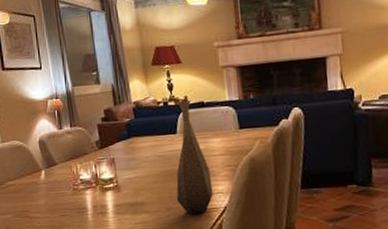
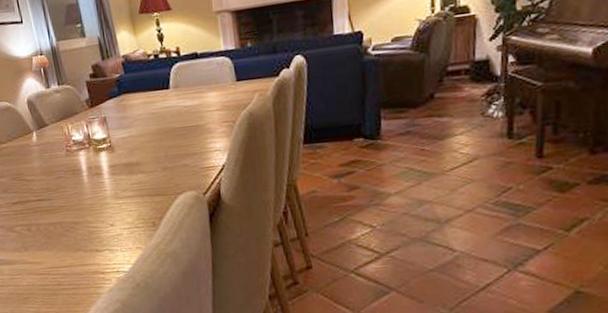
bottle: present [176,99,213,215] -> none [168,51,211,174]

